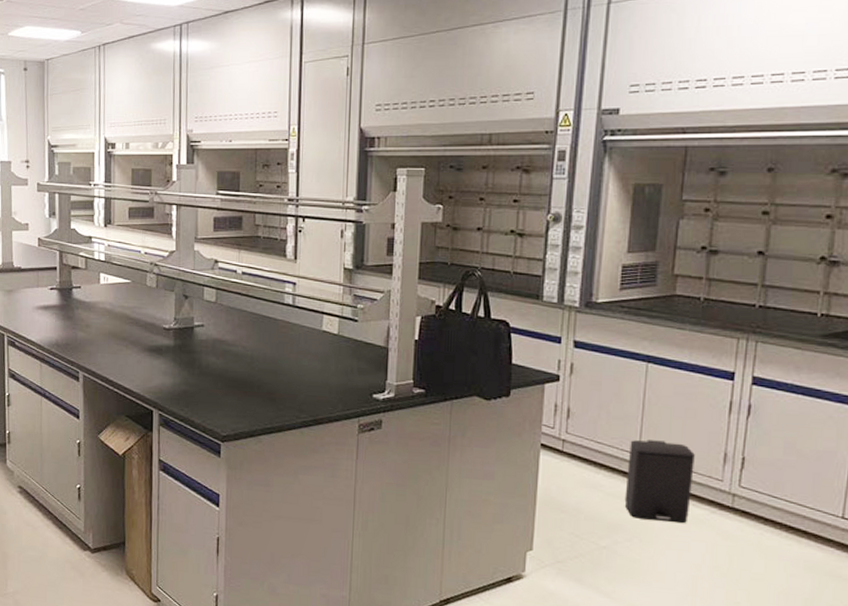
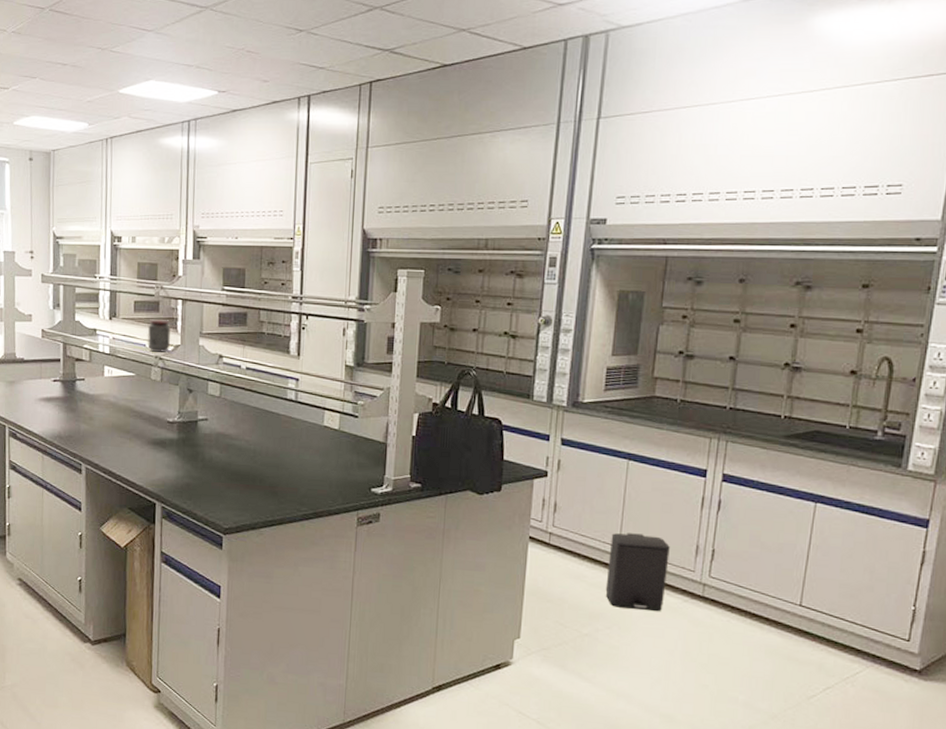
jar: none [143,225,165,258] -> present [147,319,171,352]

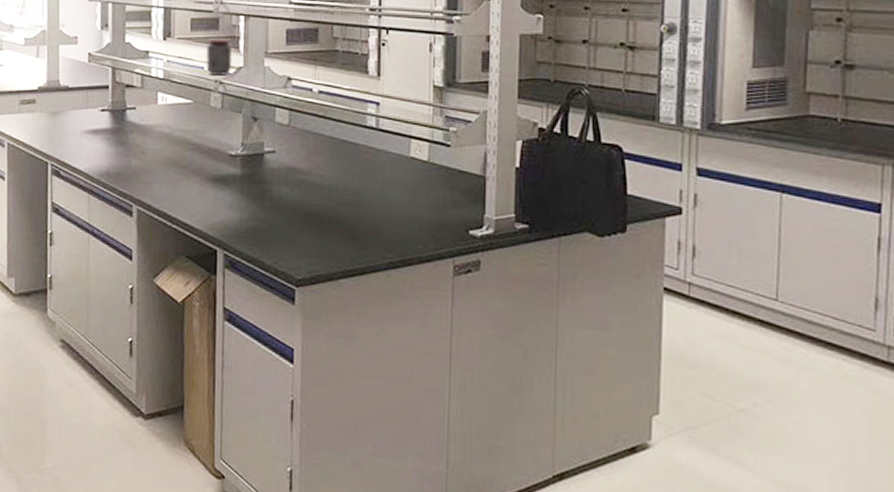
pedal bin: present [605,533,670,611] -> none [763,282,841,381]

